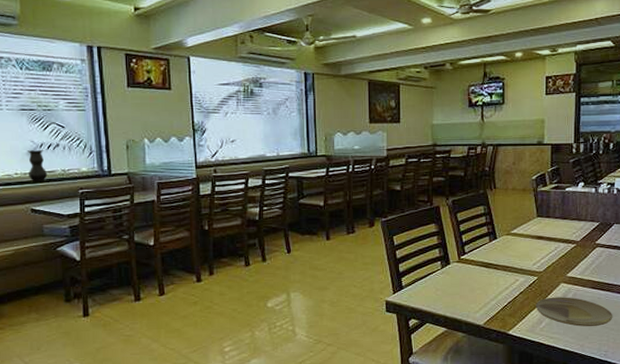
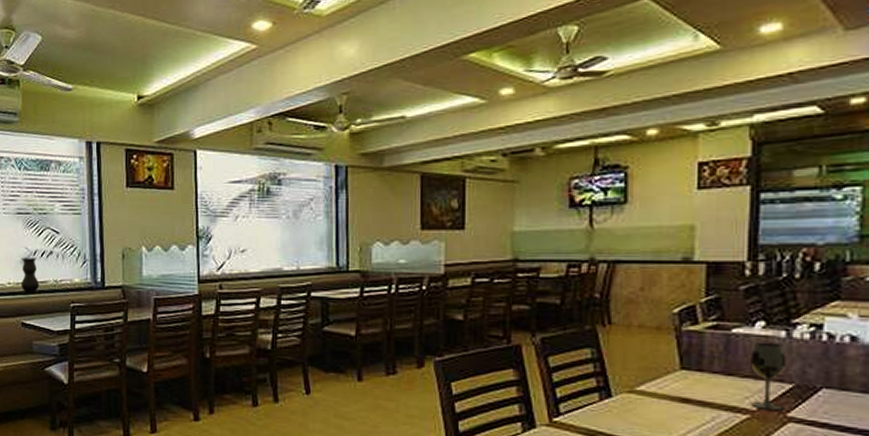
wine glass: none [576,196,595,240] -> present [750,342,787,410]

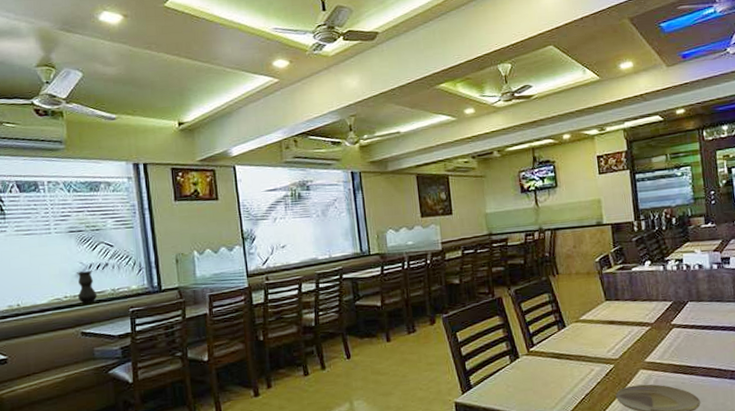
wine glass: present [750,342,787,410] -> none [645,274,669,322]

